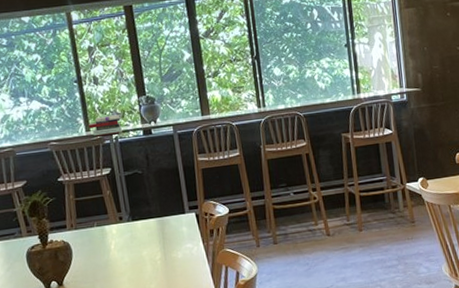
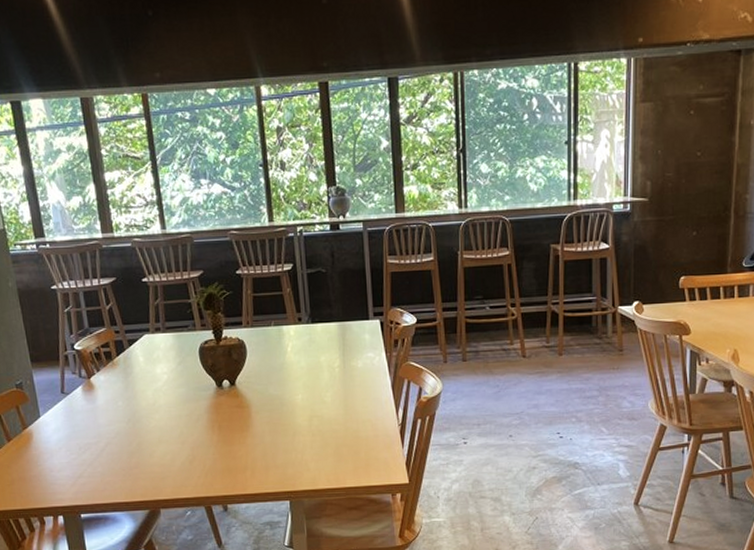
books: present [88,114,123,137] -> none [271,205,309,228]

